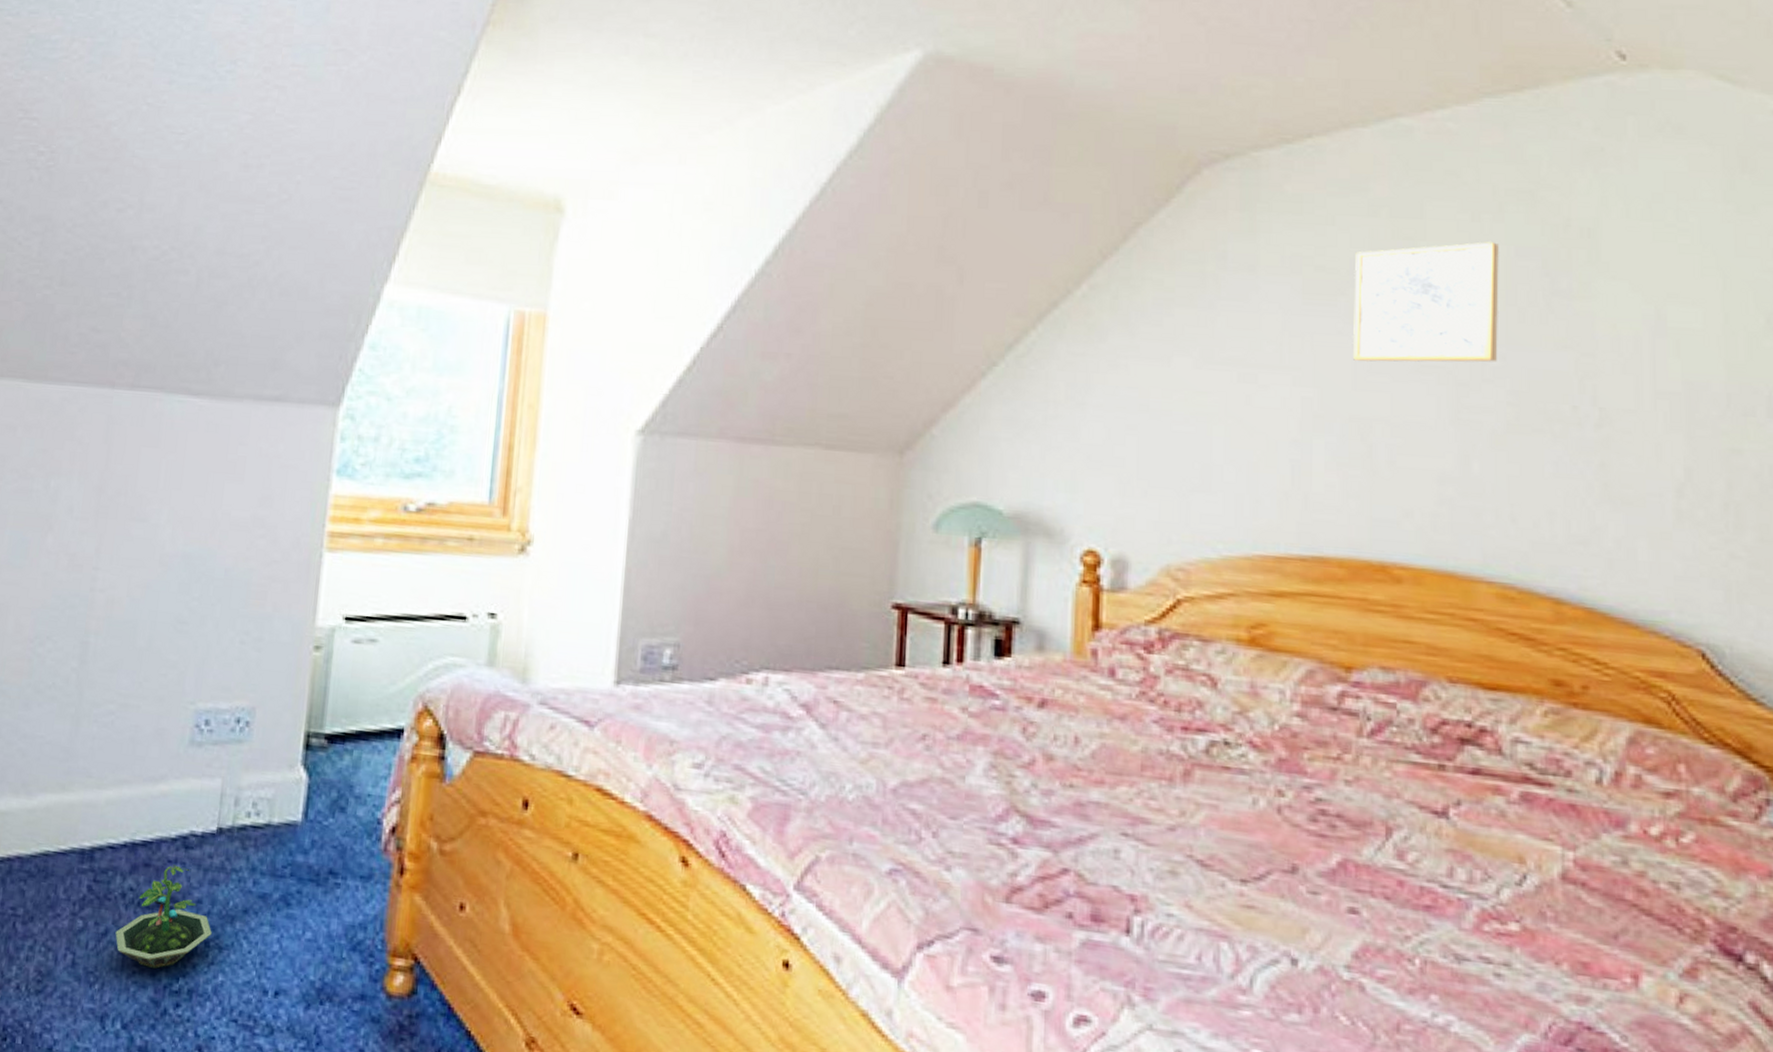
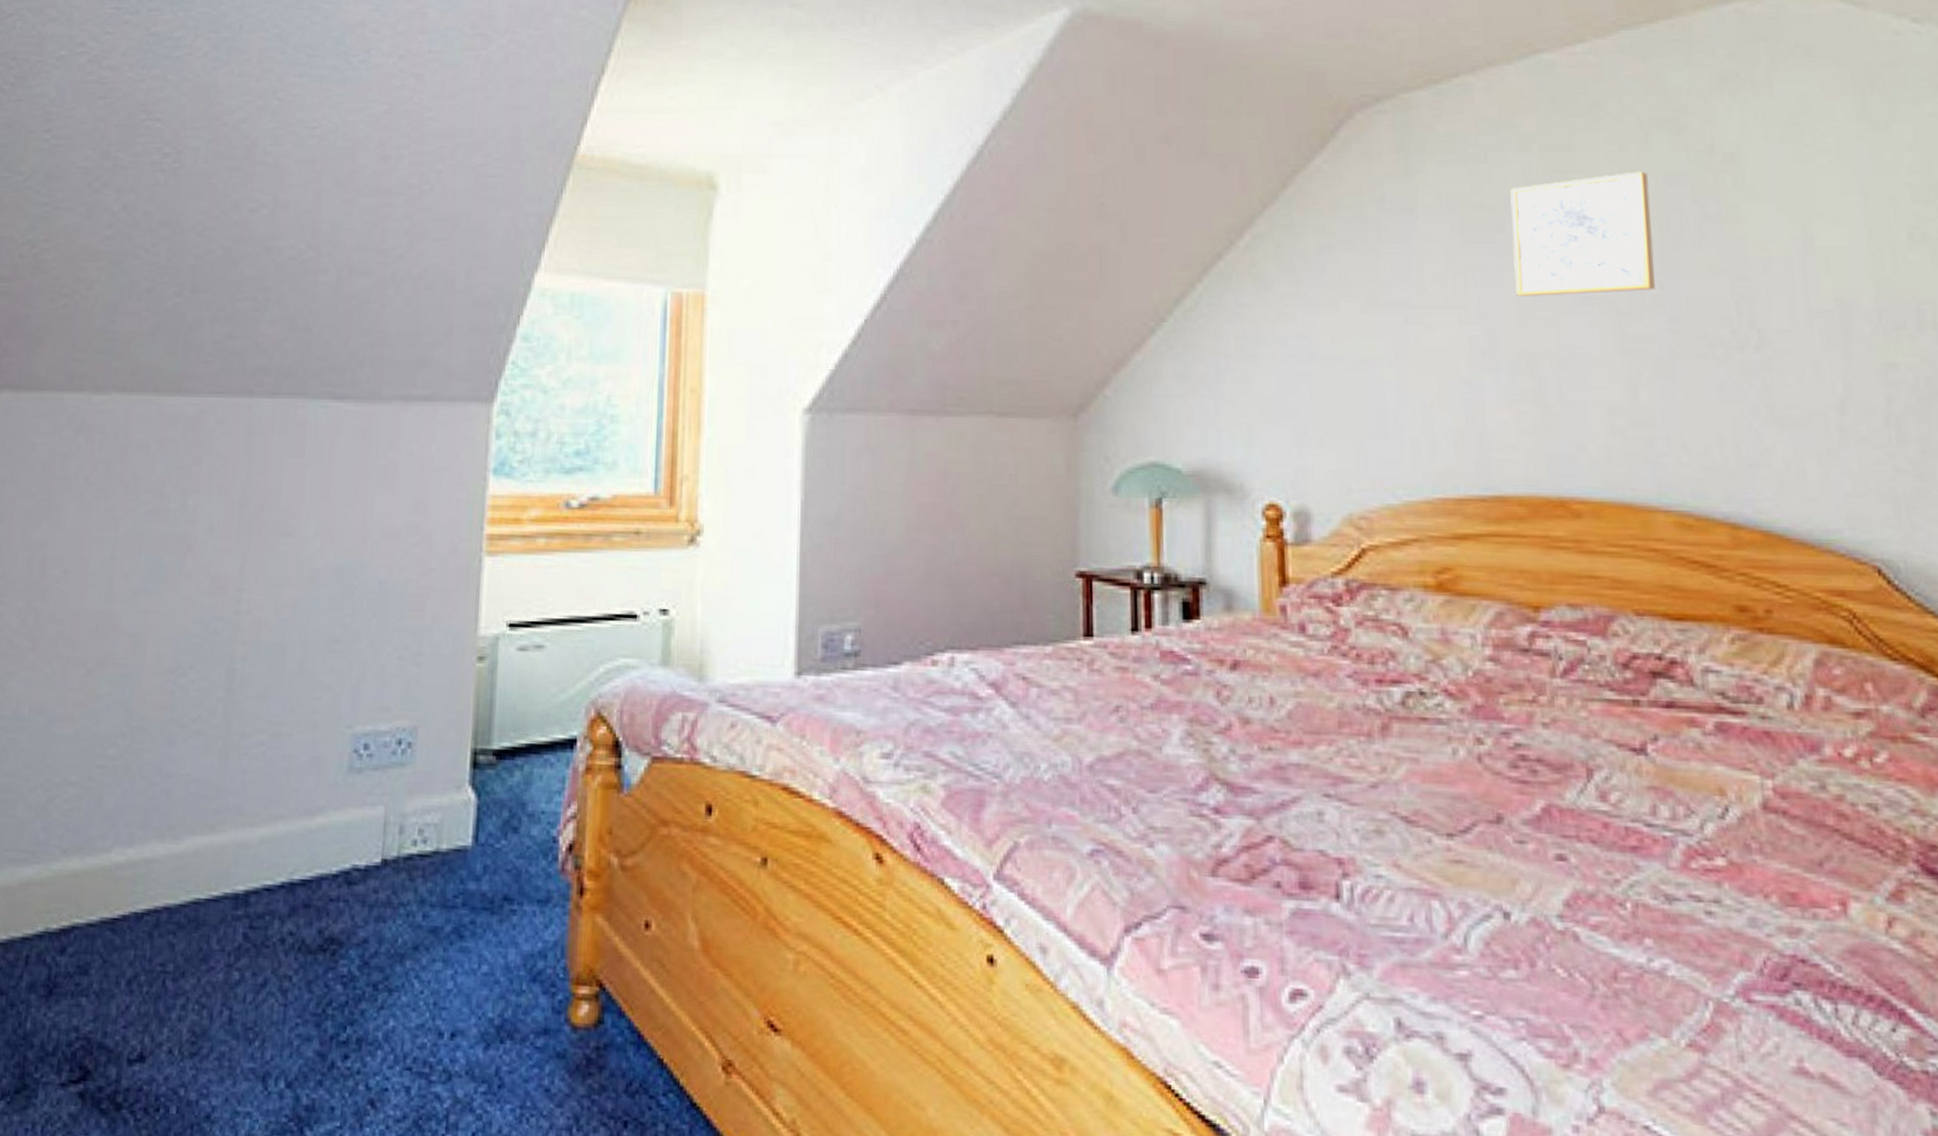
terrarium: present [115,865,212,969] -> none [275,903,380,1018]

